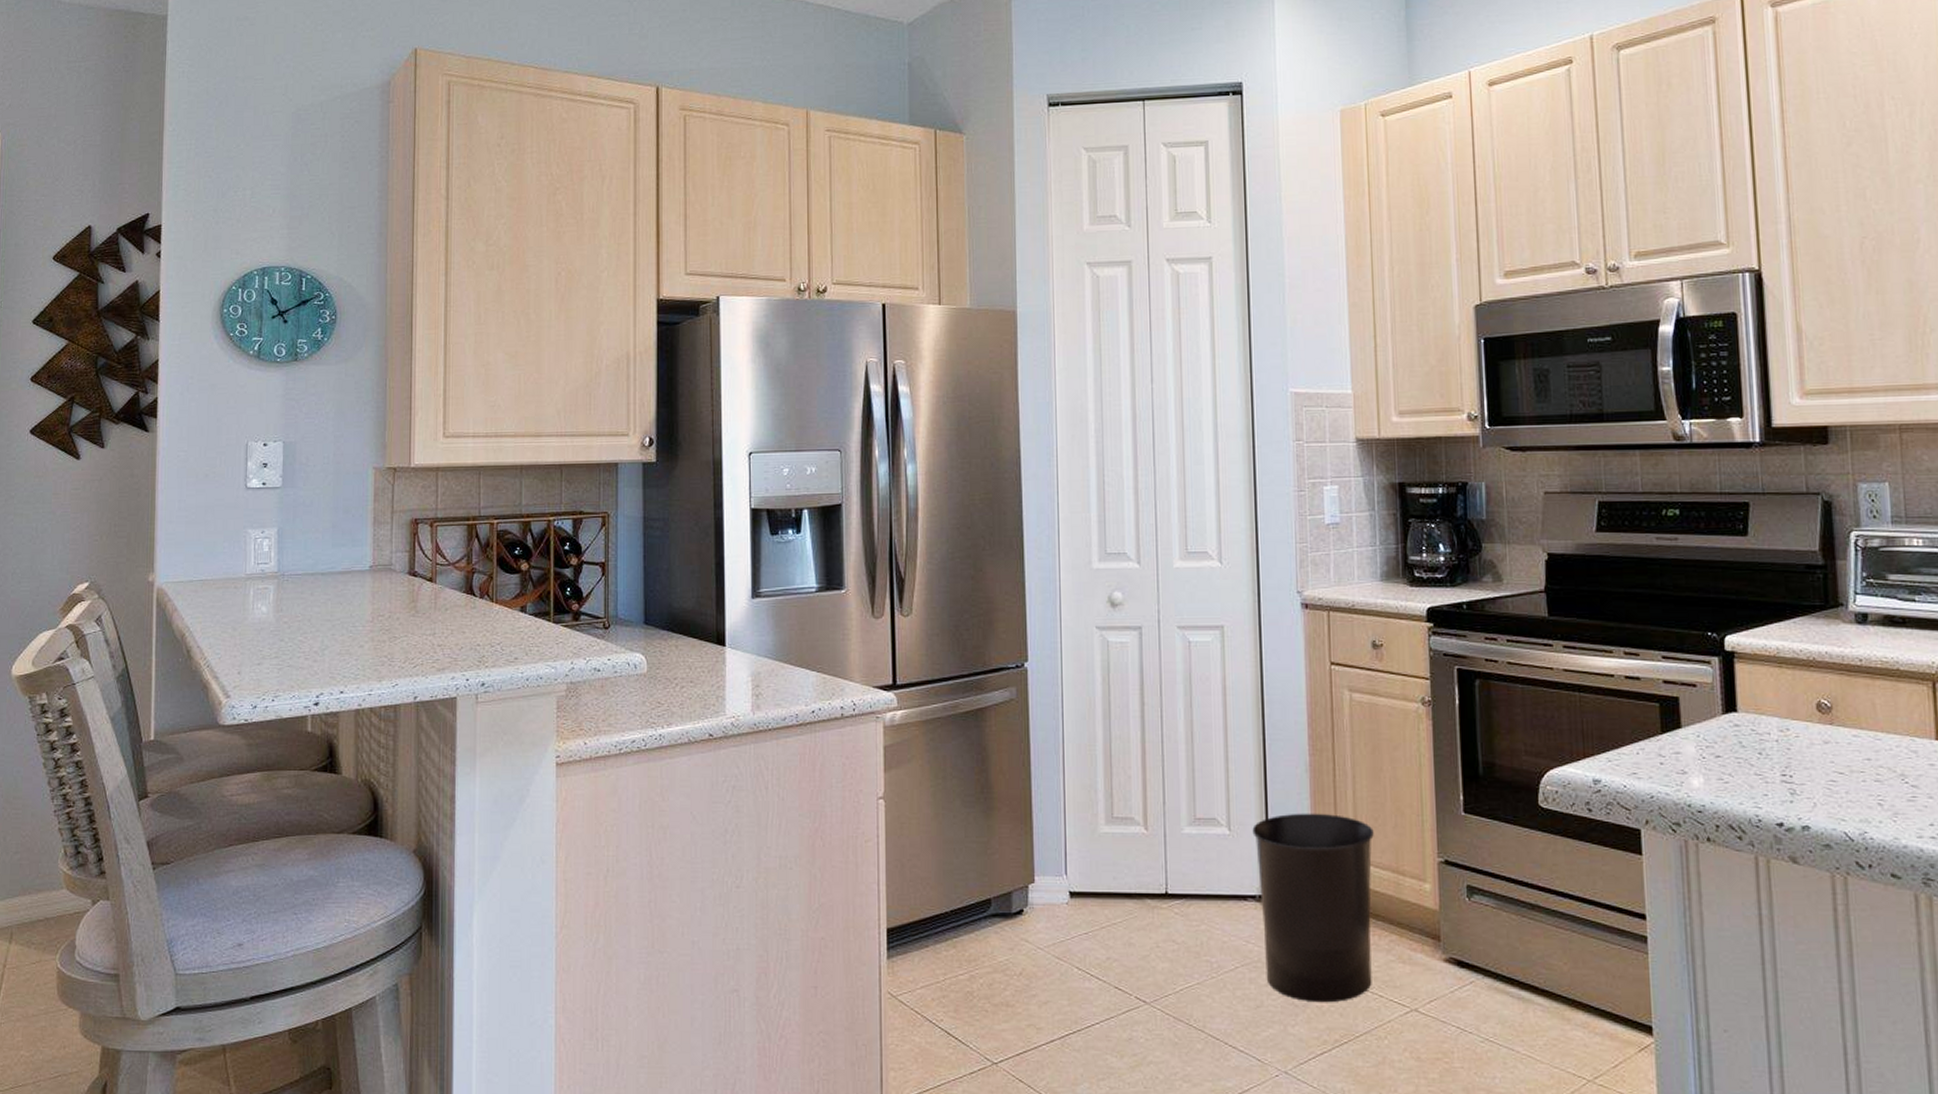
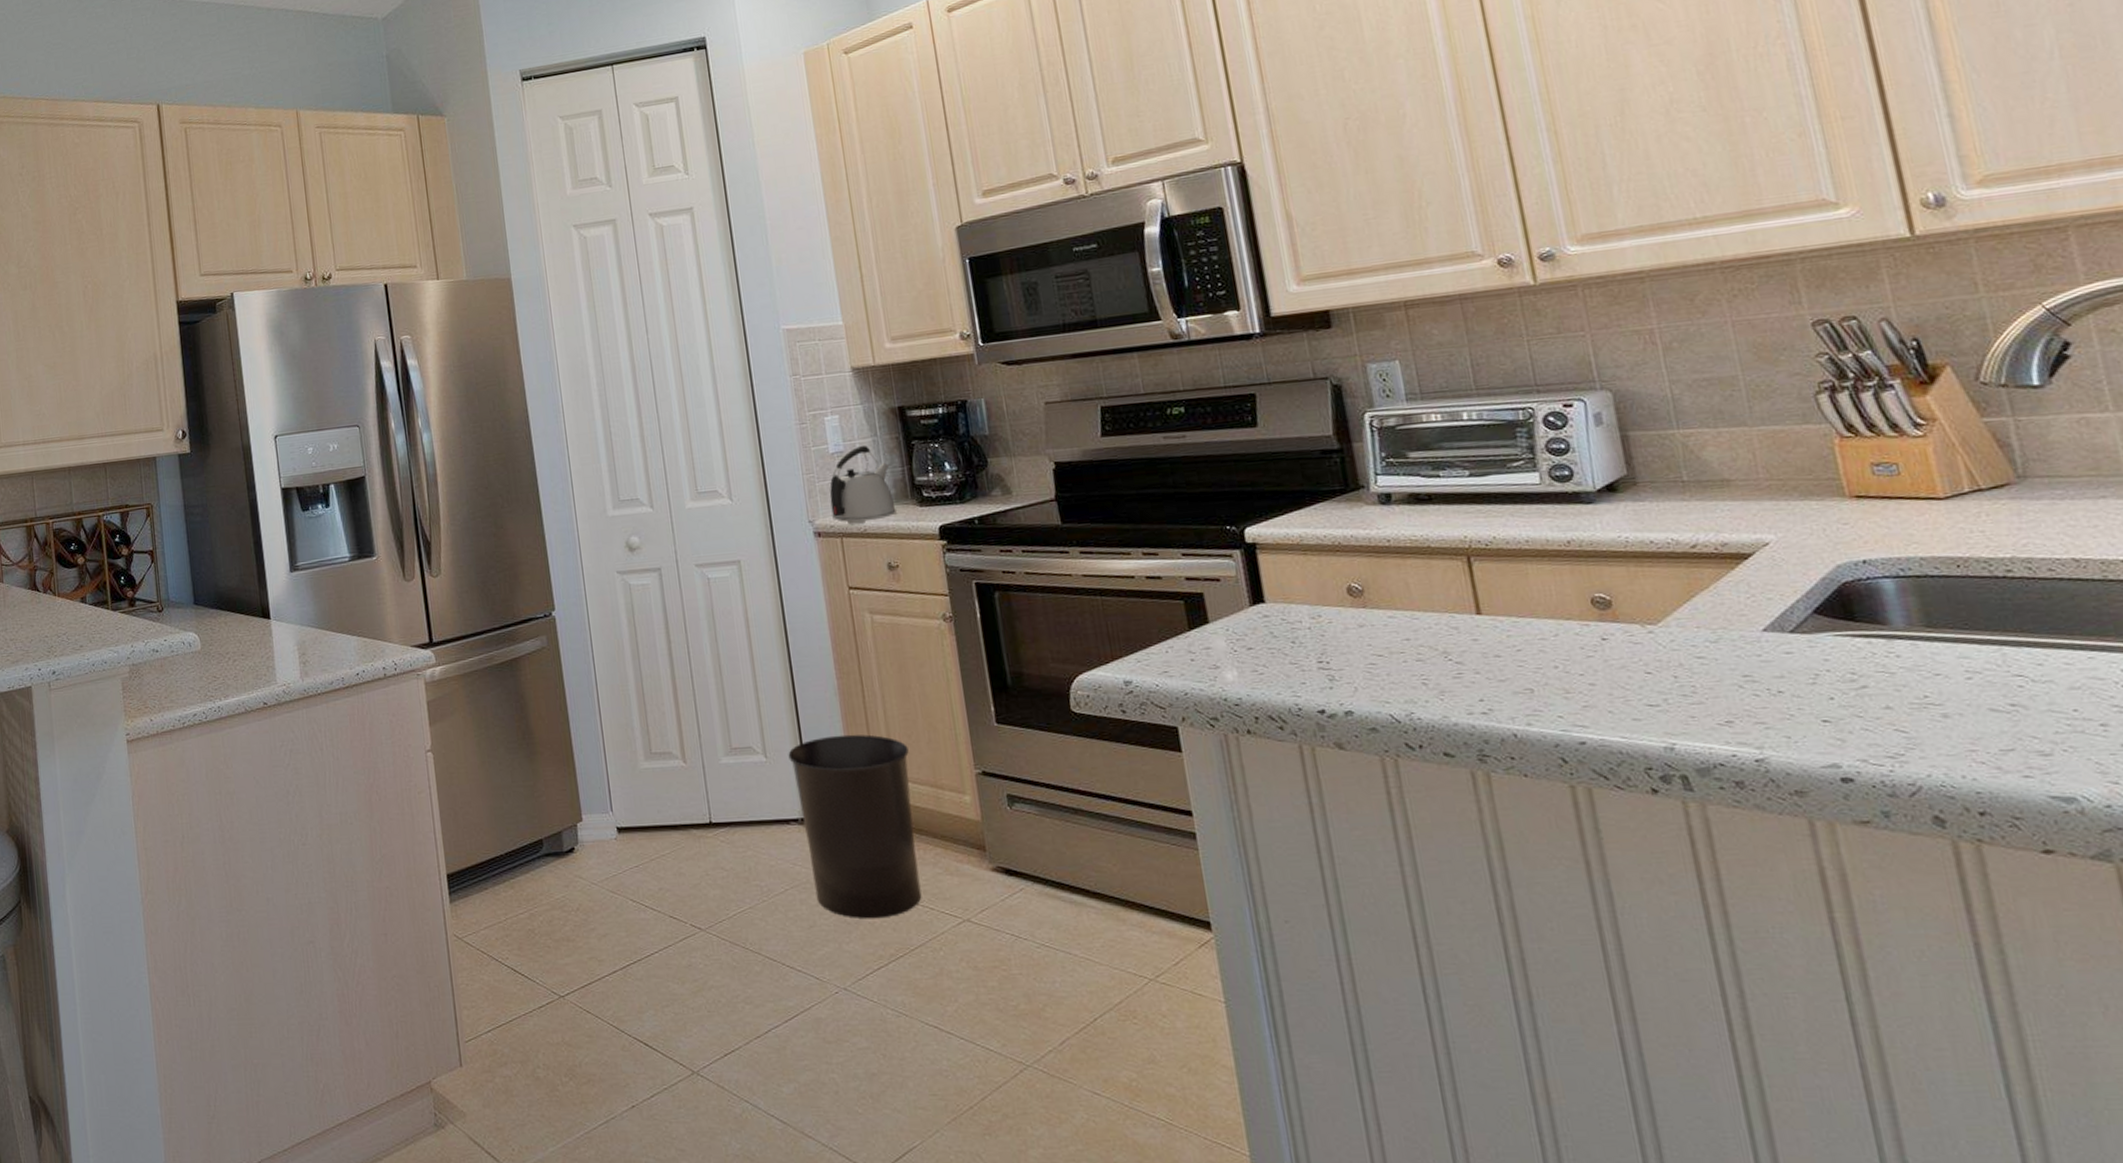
kettle: none [1321,518,1386,600] -> present [829,444,897,525]

